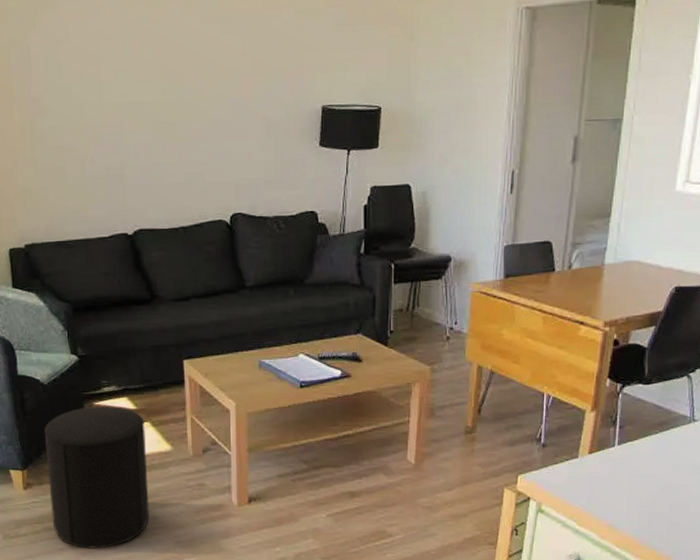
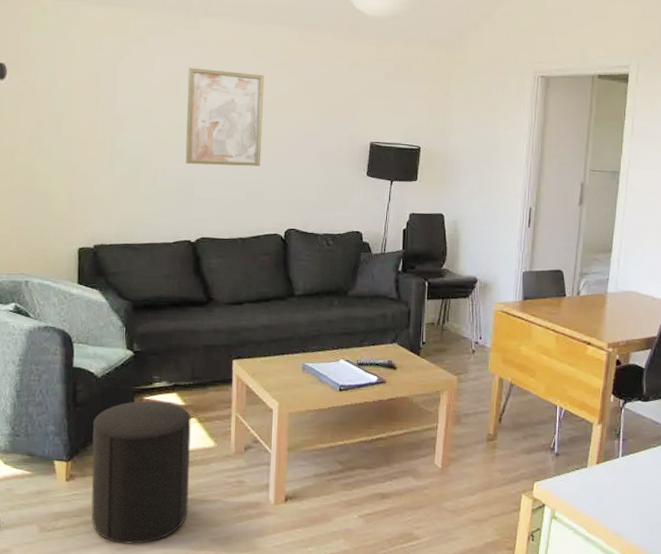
wall art: none [108,33,198,148] -> present [185,67,265,166]

